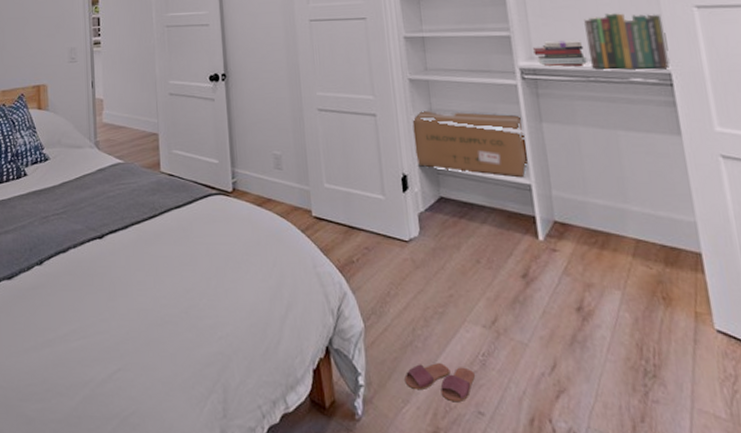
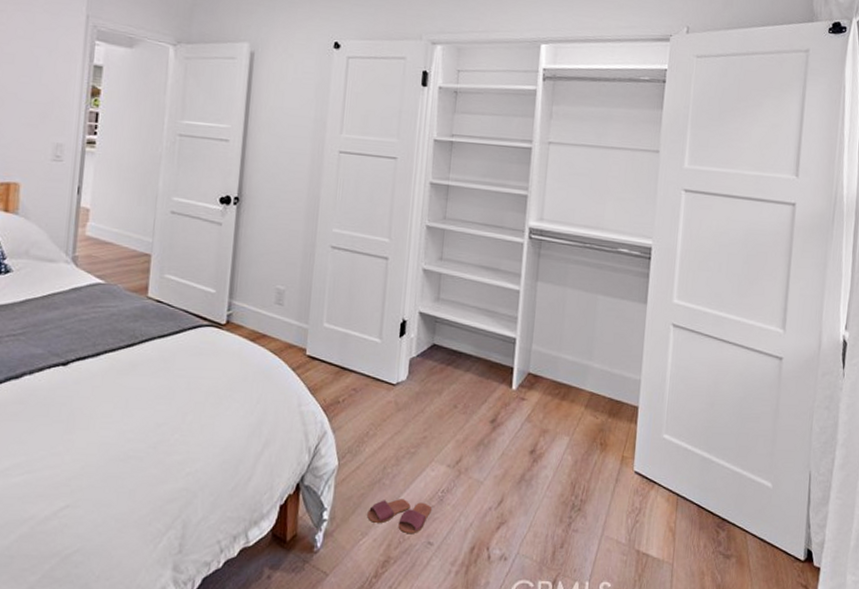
box: present [413,111,526,177] -> none [419,259,520,330]
books: present [533,40,587,67] -> none [544,205,588,232]
books: present [584,13,670,70] -> none [589,186,655,244]

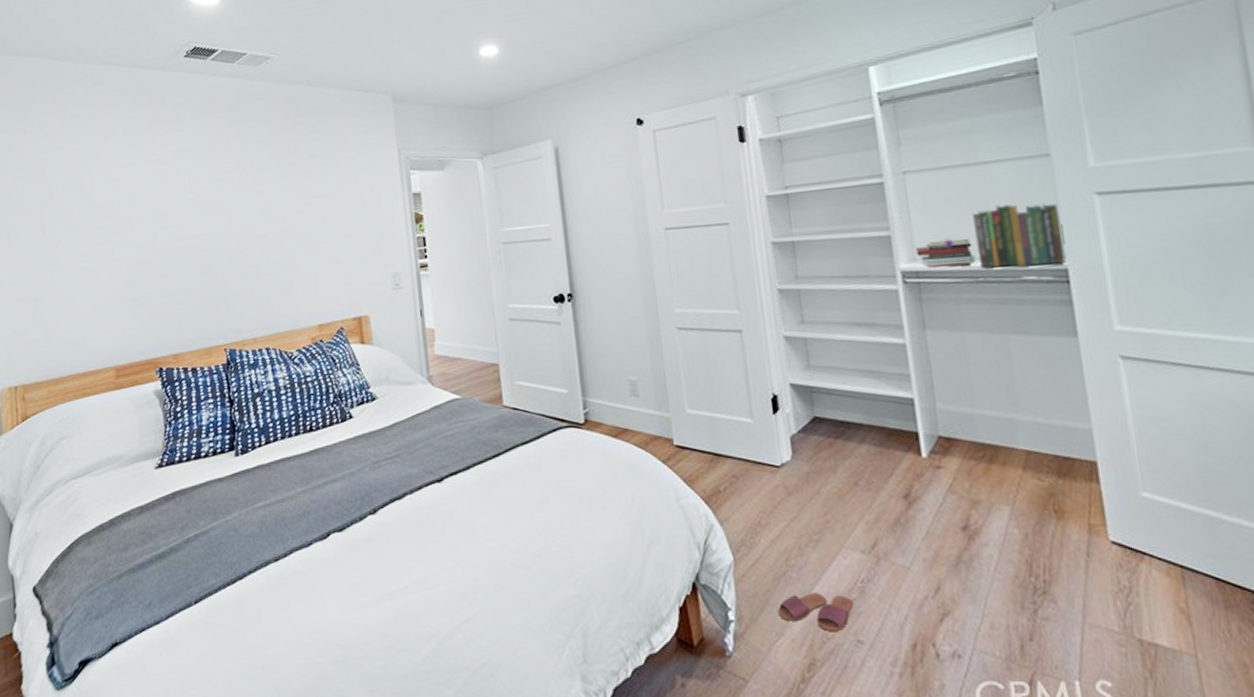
books: none [544,205,588,232] -> present [916,236,976,268]
books: none [589,186,655,244] -> present [972,203,1066,269]

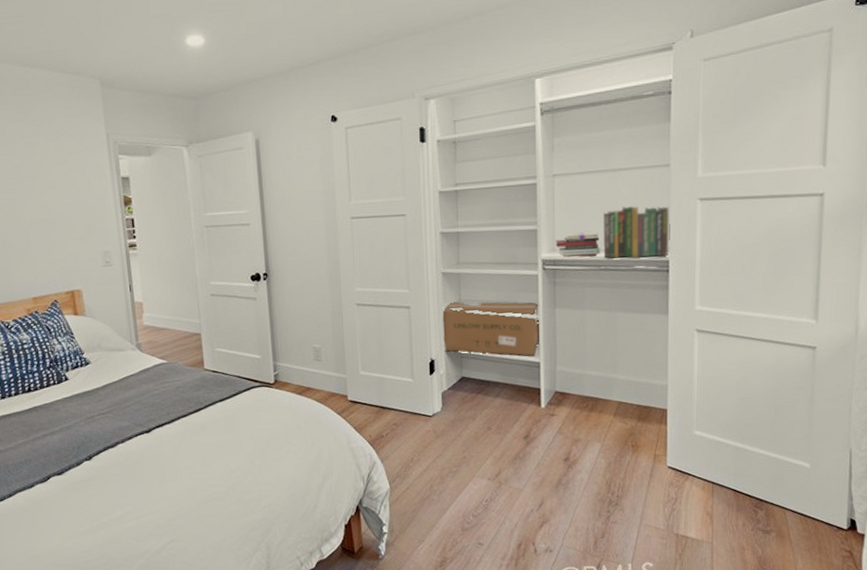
slippers: present [778,593,853,632] -> none [421,510,478,538]
box: none [784,323,909,391] -> present [444,301,538,356]

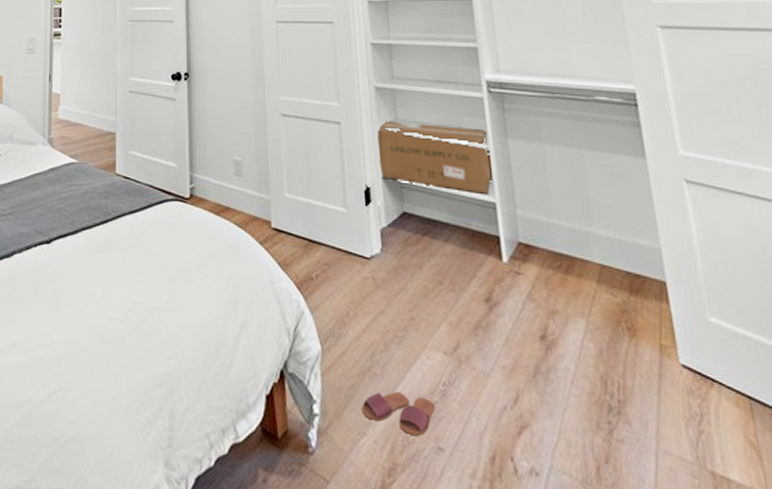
slippers: none [421,510,478,538] -> present [362,392,435,436]
books: present [556,232,601,257] -> none [500,55,553,81]
books: present [603,206,669,259] -> none [550,29,634,89]

